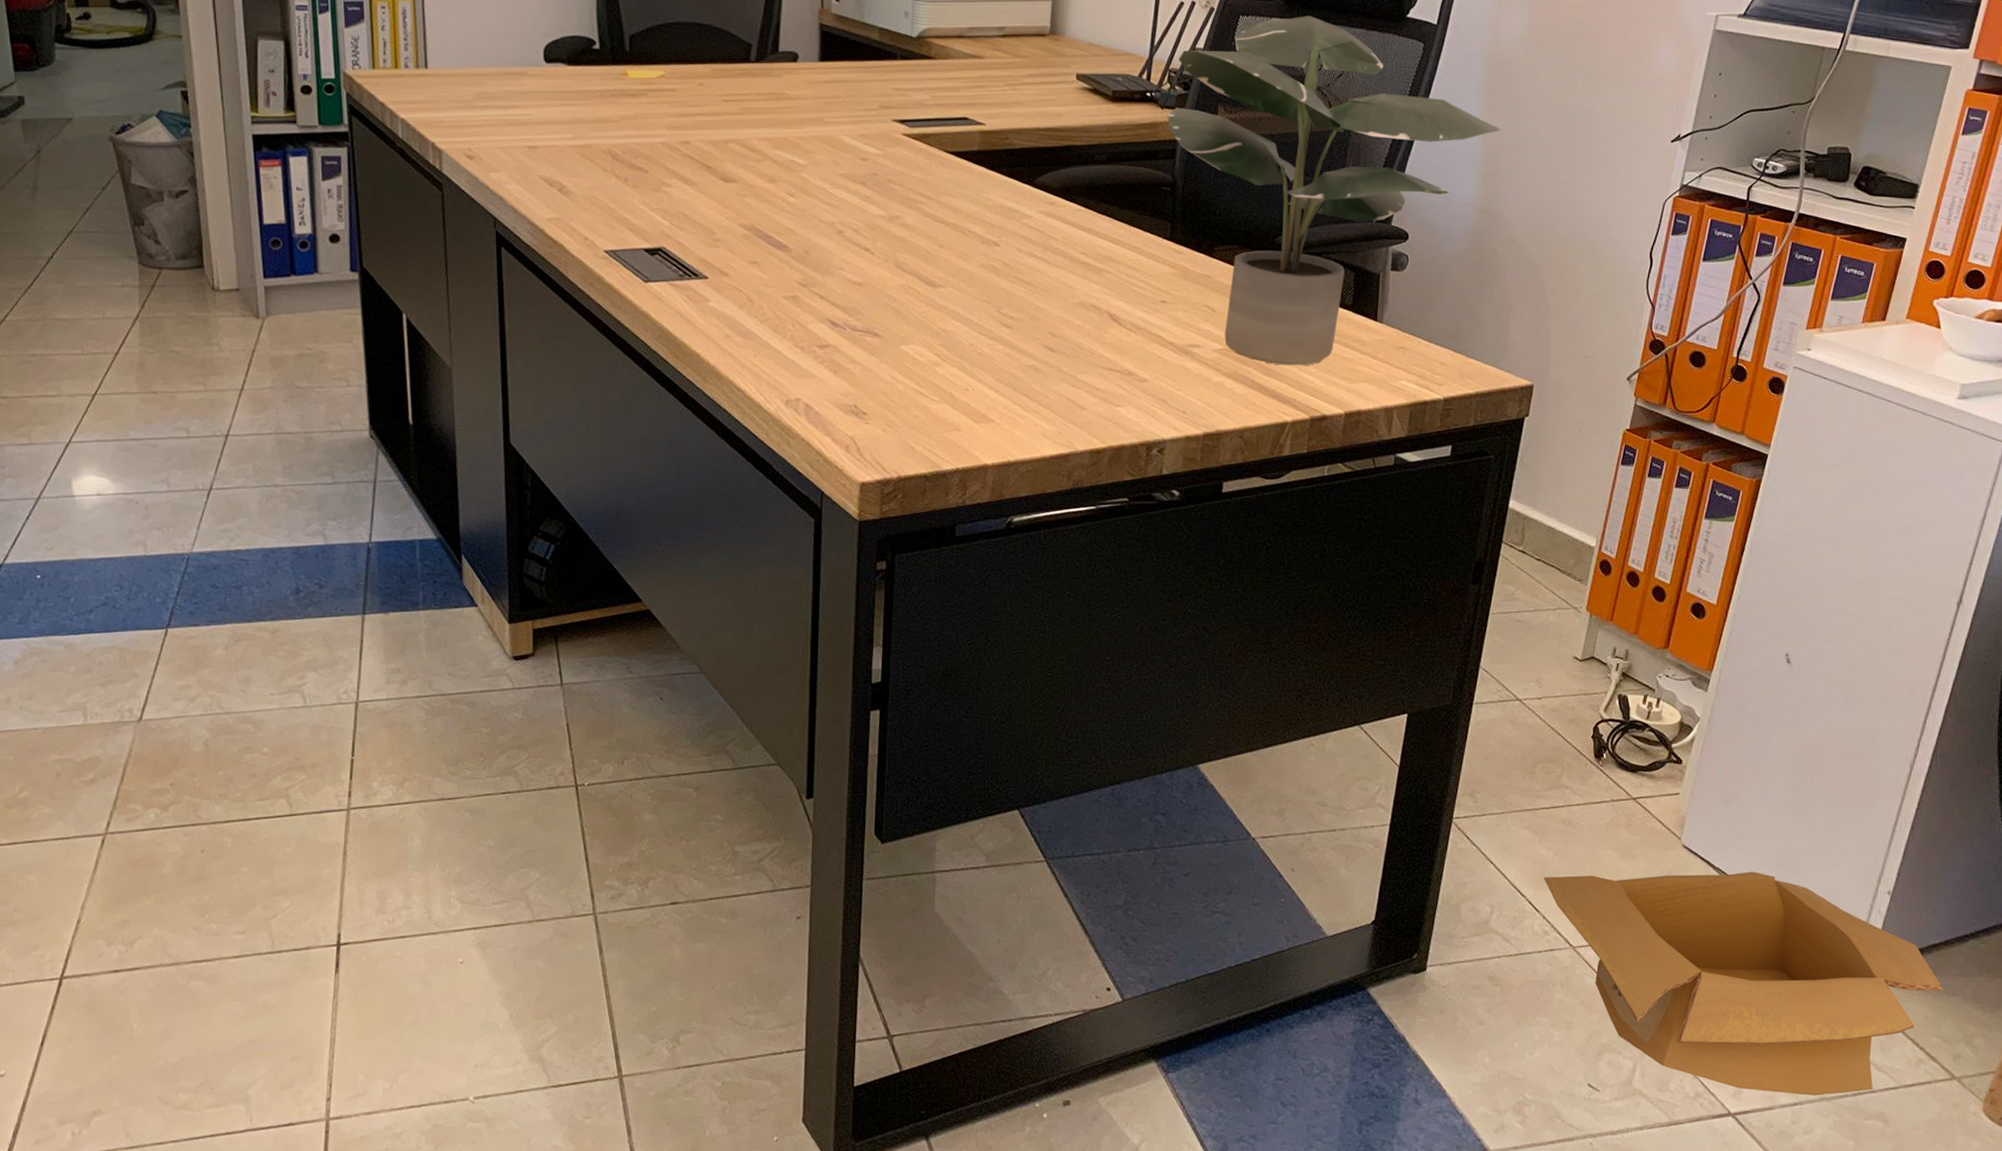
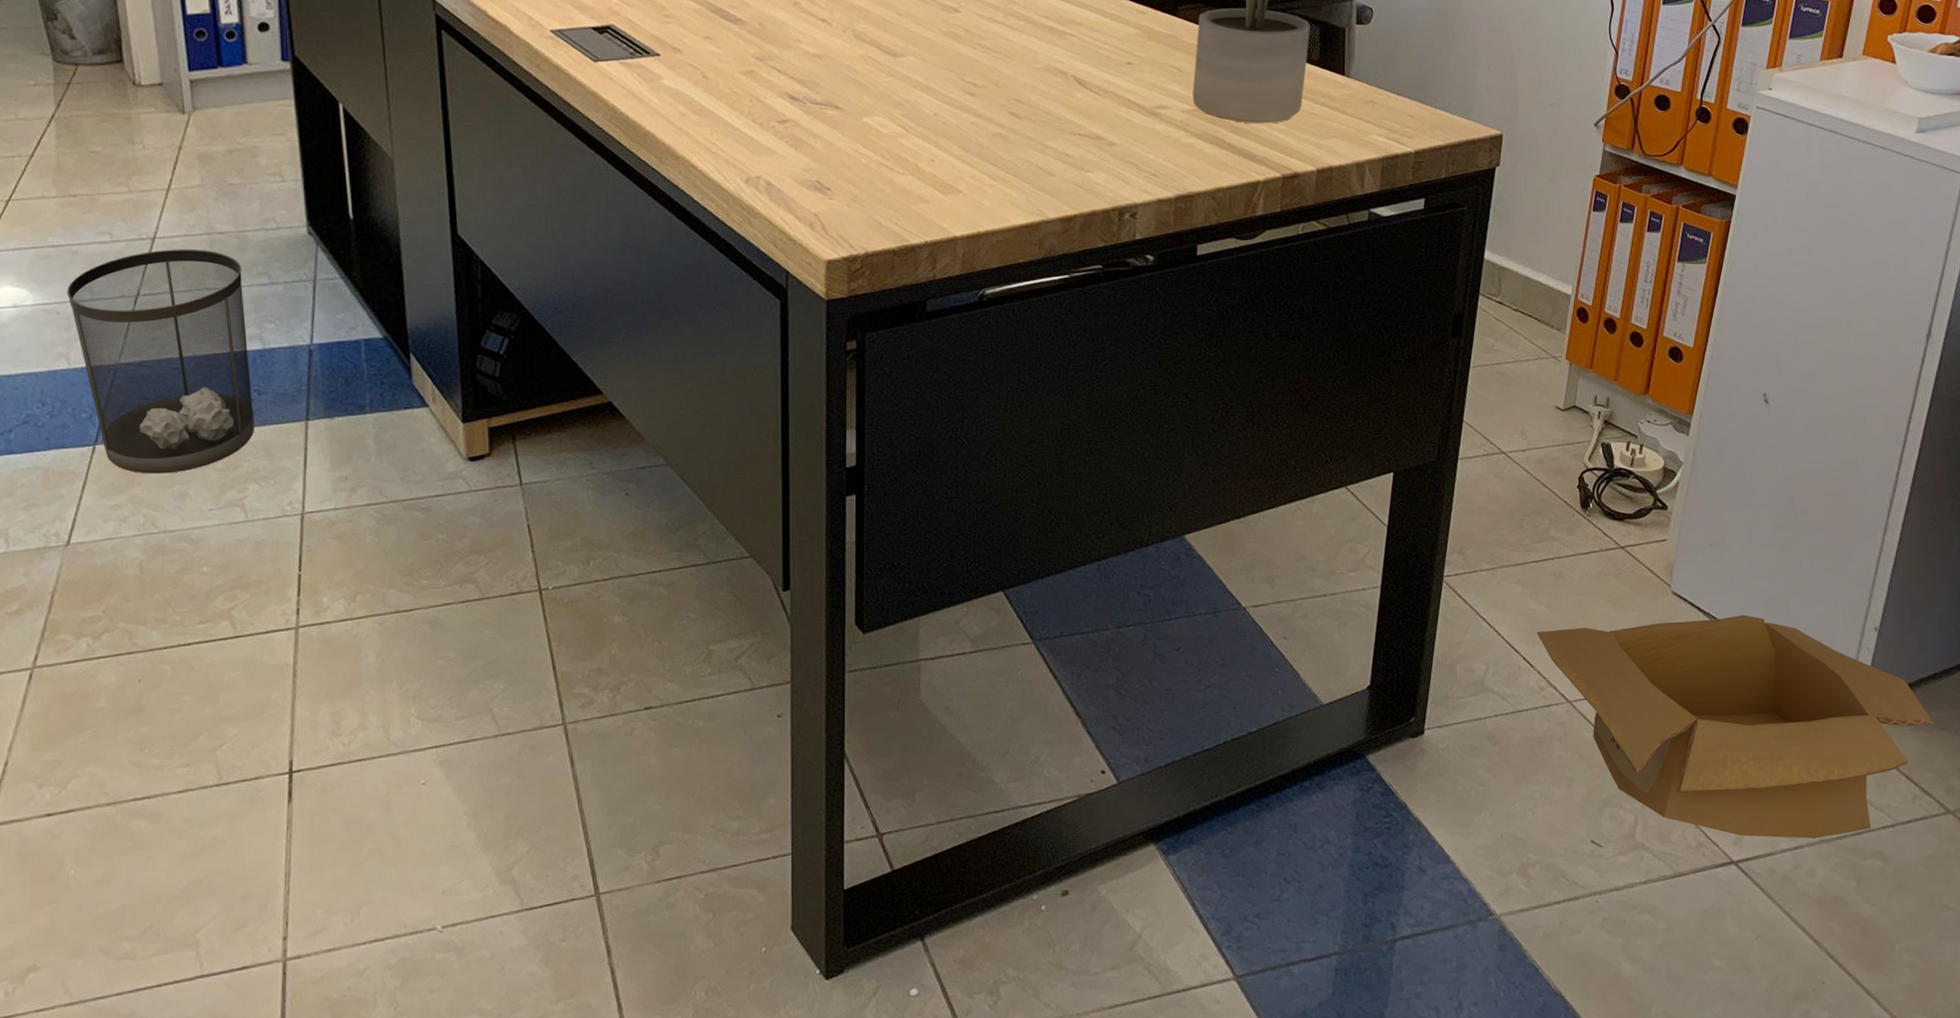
waste bin: none [146,446,315,658] -> present [67,249,254,474]

